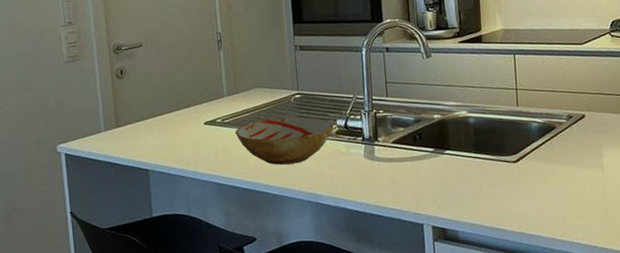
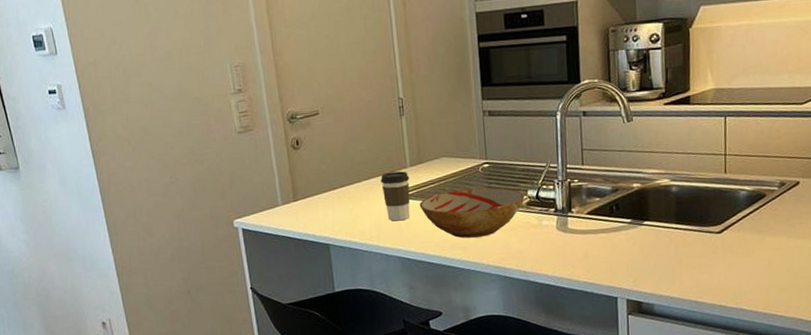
coffee cup: none [199,100,227,148] -> present [380,171,410,221]

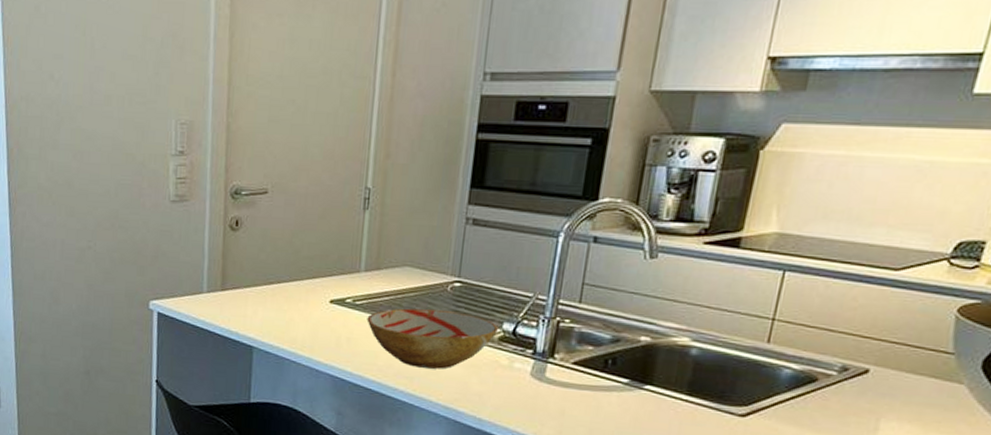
coffee cup: present [380,171,410,221] -> none [326,274,361,334]

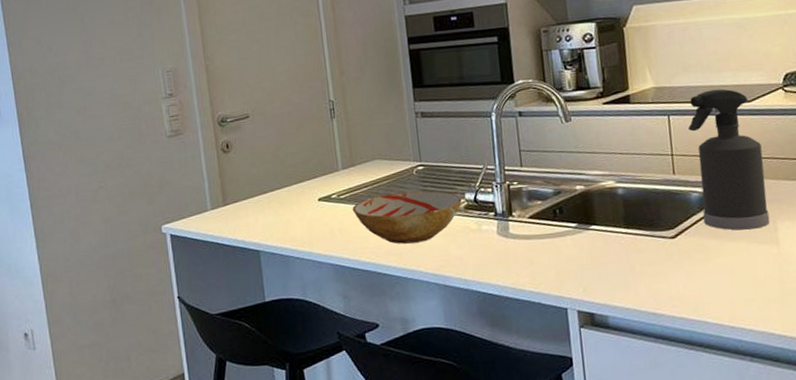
spray bottle: none [787,247,897,424] -> present [687,89,770,230]

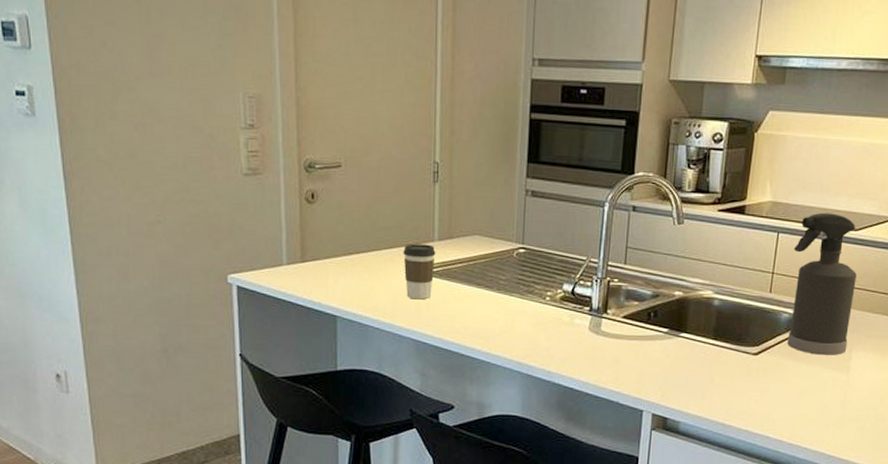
coffee cup: none [312,174,343,226] -> present [403,244,436,300]
bowl: present [352,190,462,244] -> none [443,273,559,328]

